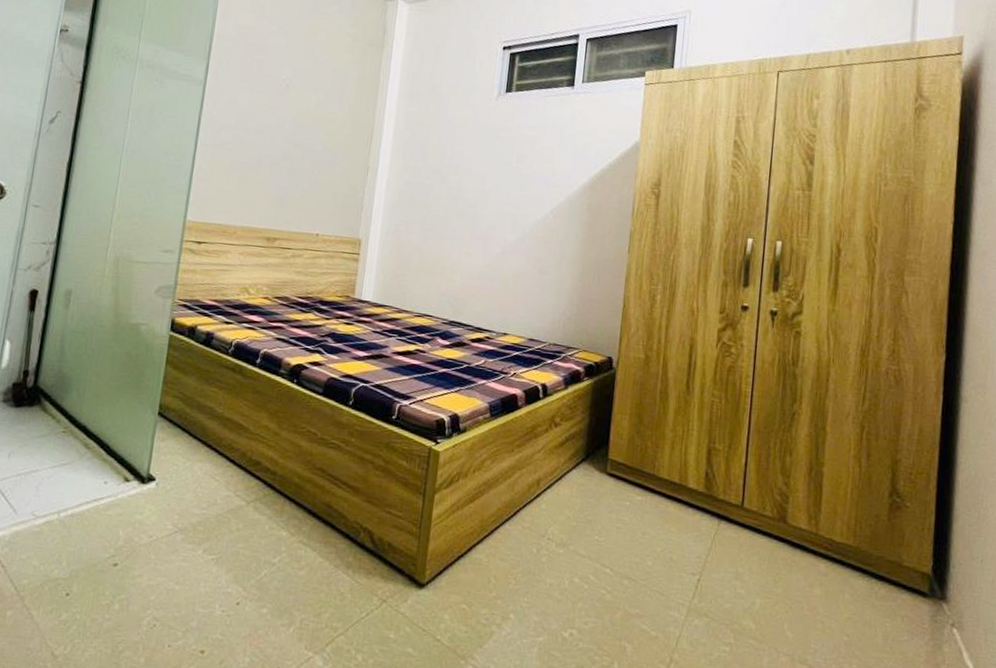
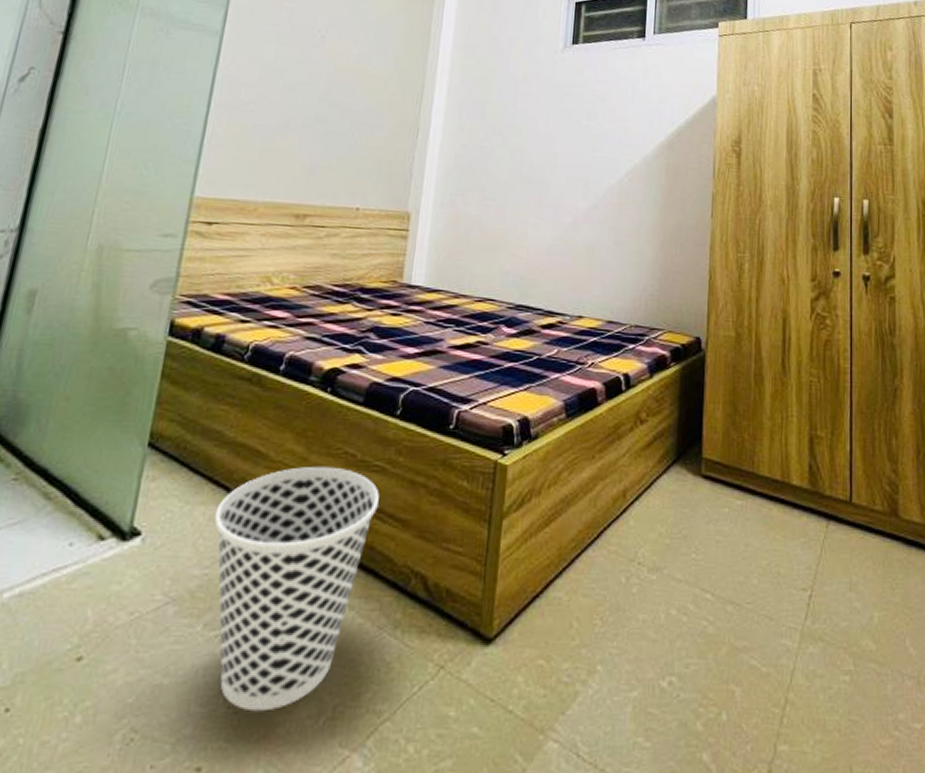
wastebasket: none [209,439,336,617] -> present [214,466,380,712]

